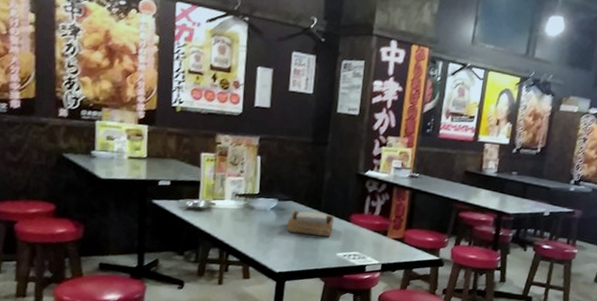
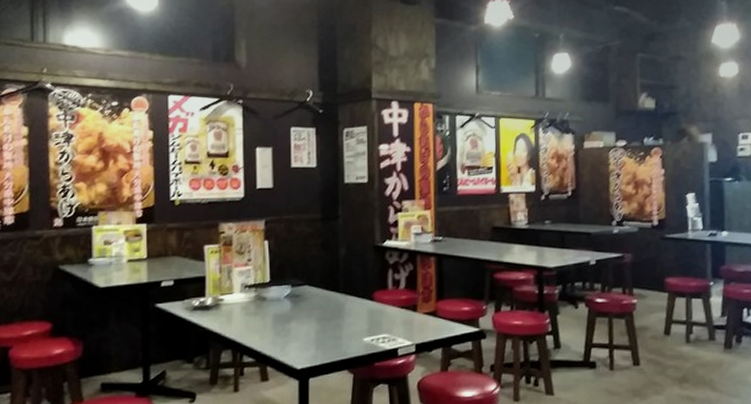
napkin holder: present [286,211,335,237] -> none [304,294,356,321]

